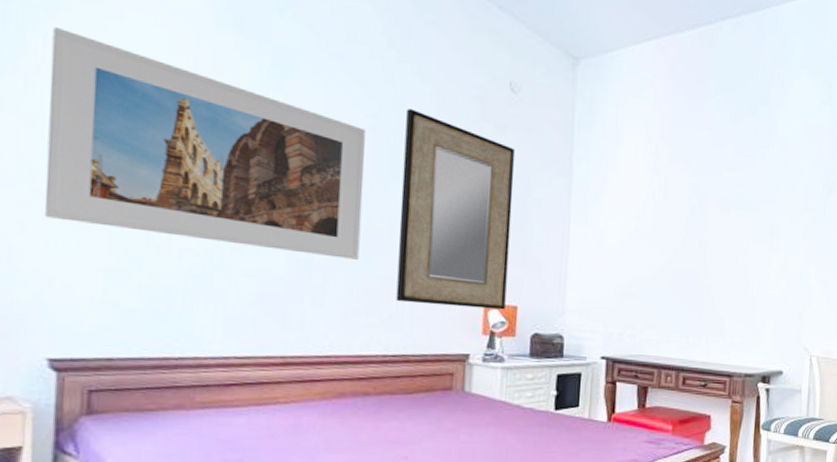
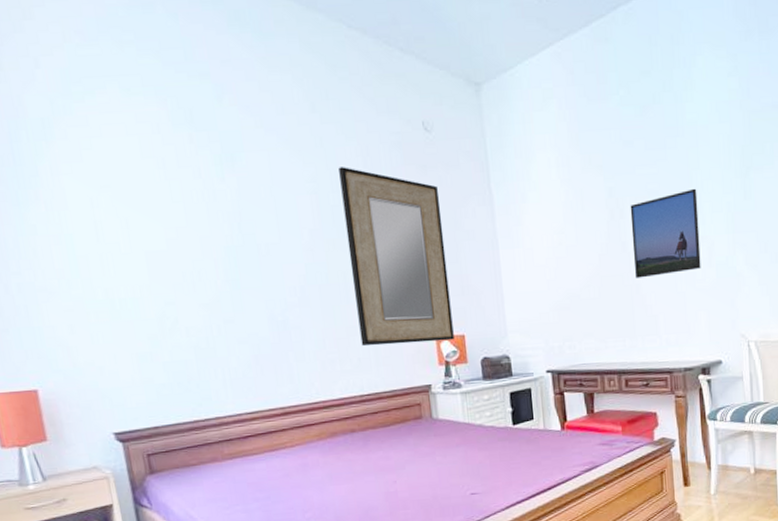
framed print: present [45,27,366,260] -> none [55,155,325,319]
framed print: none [708,200,780,278] -> present [630,188,701,278]

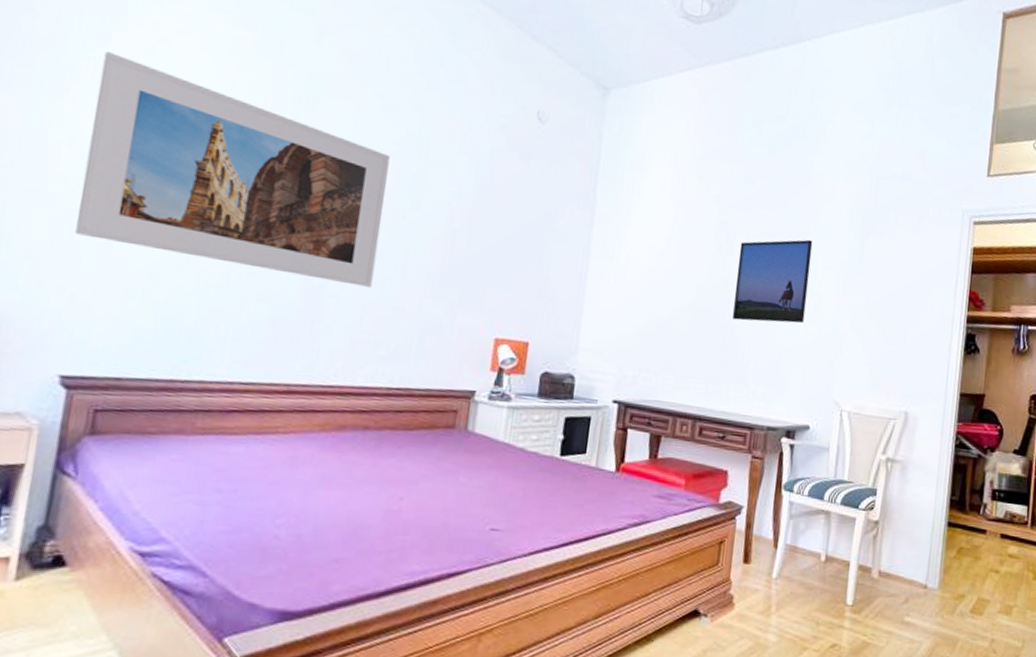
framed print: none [55,155,325,319] -> present [75,51,390,287]
home mirror: present [339,167,454,347] -> none [405,136,537,346]

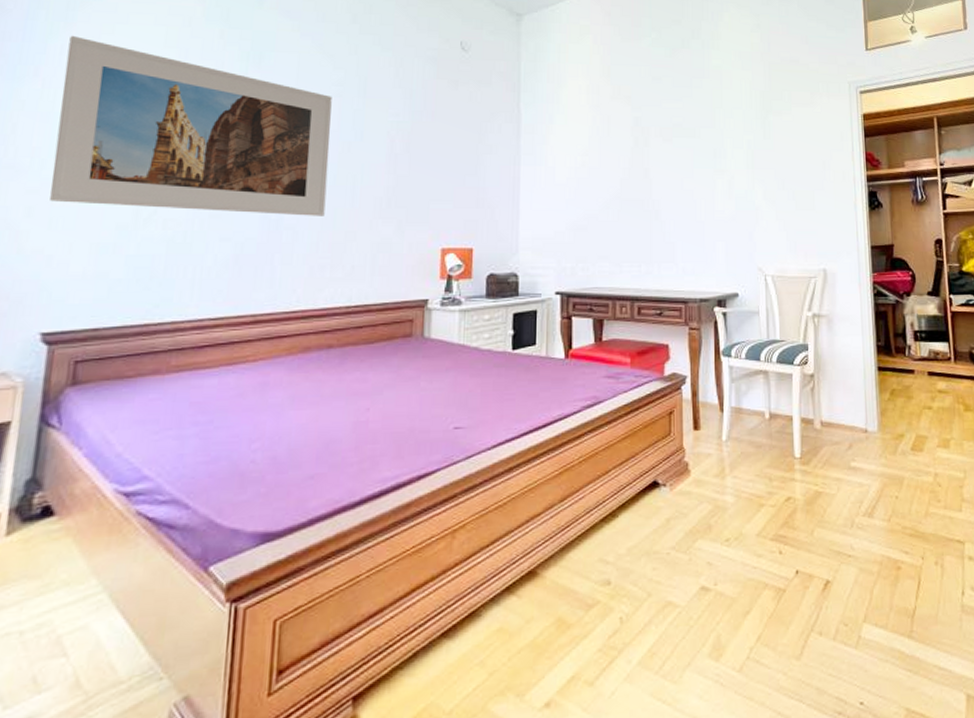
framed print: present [733,239,813,323] -> none [654,125,721,205]

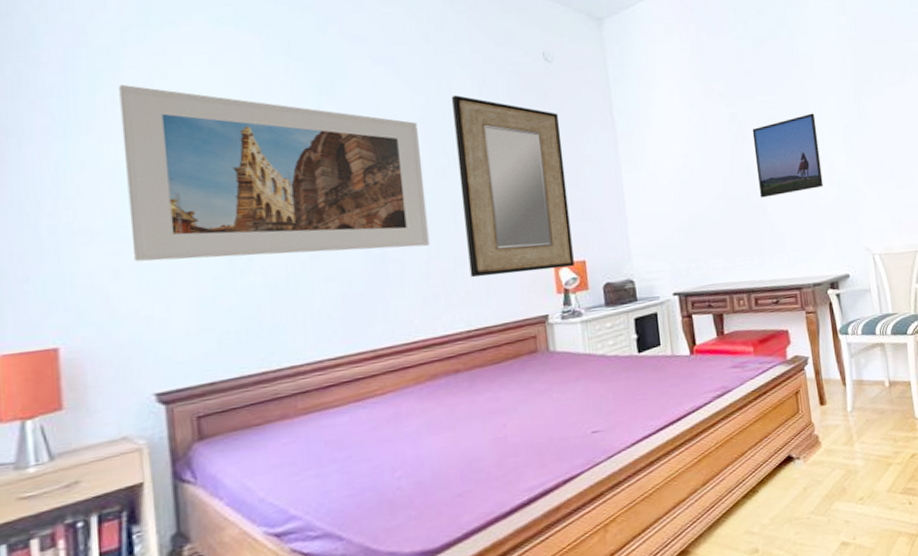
home mirror: none [358,74,467,254] -> present [452,95,574,278]
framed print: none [654,125,721,205] -> present [752,113,824,198]

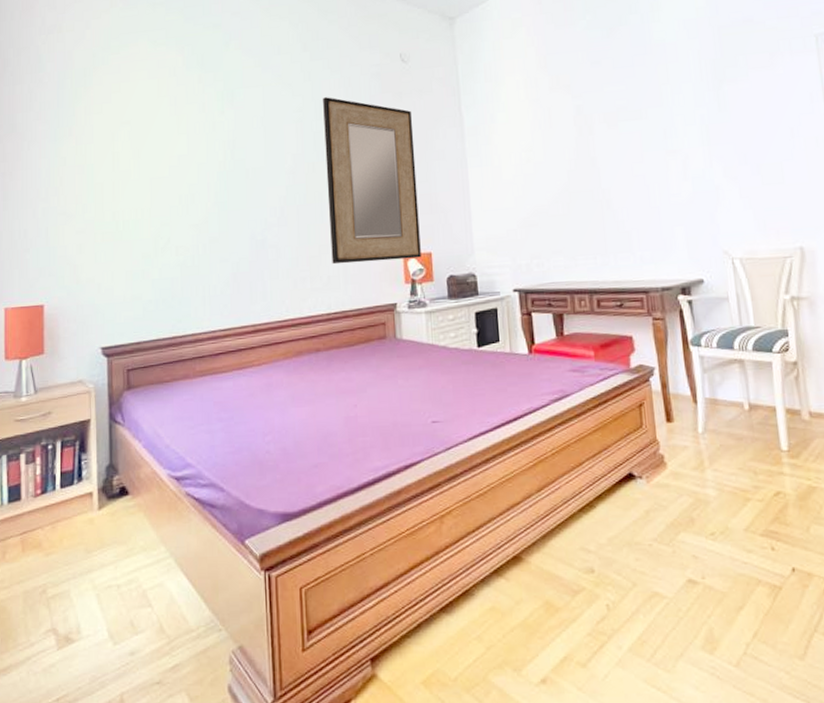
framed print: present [119,85,430,262] -> none [90,98,300,239]
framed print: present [752,113,824,198] -> none [598,103,676,194]

